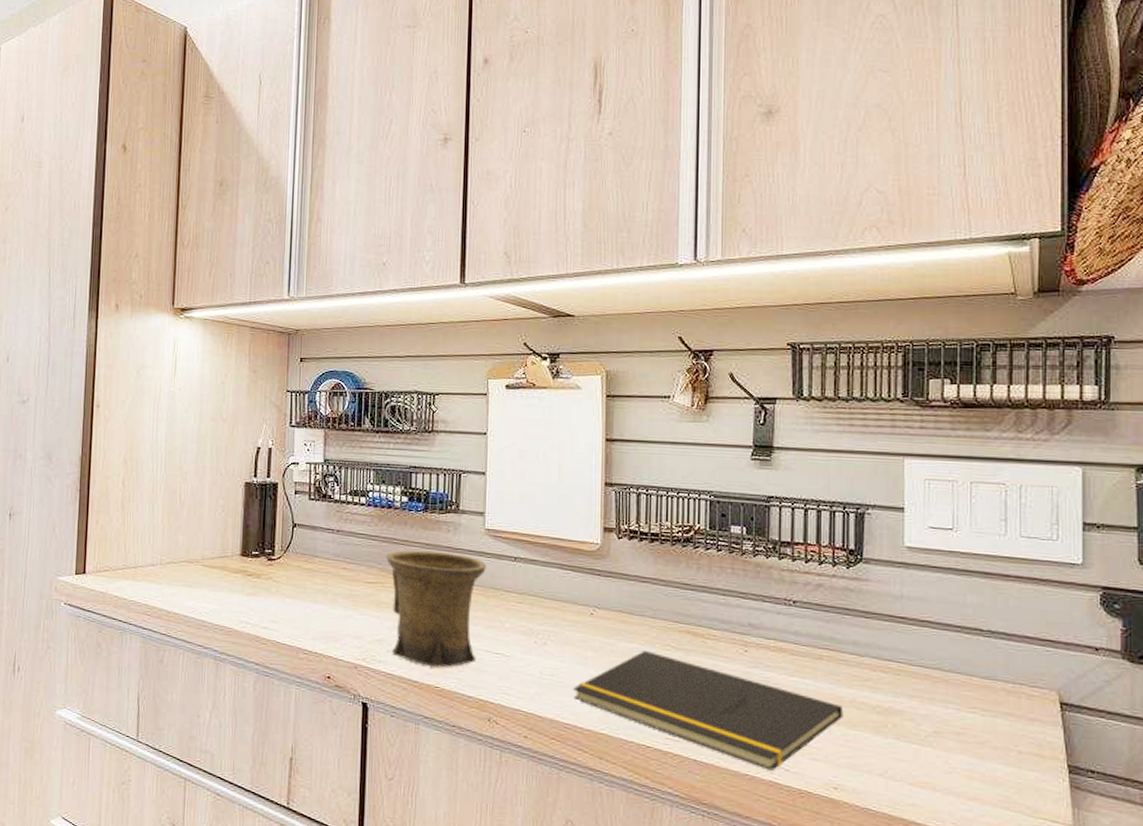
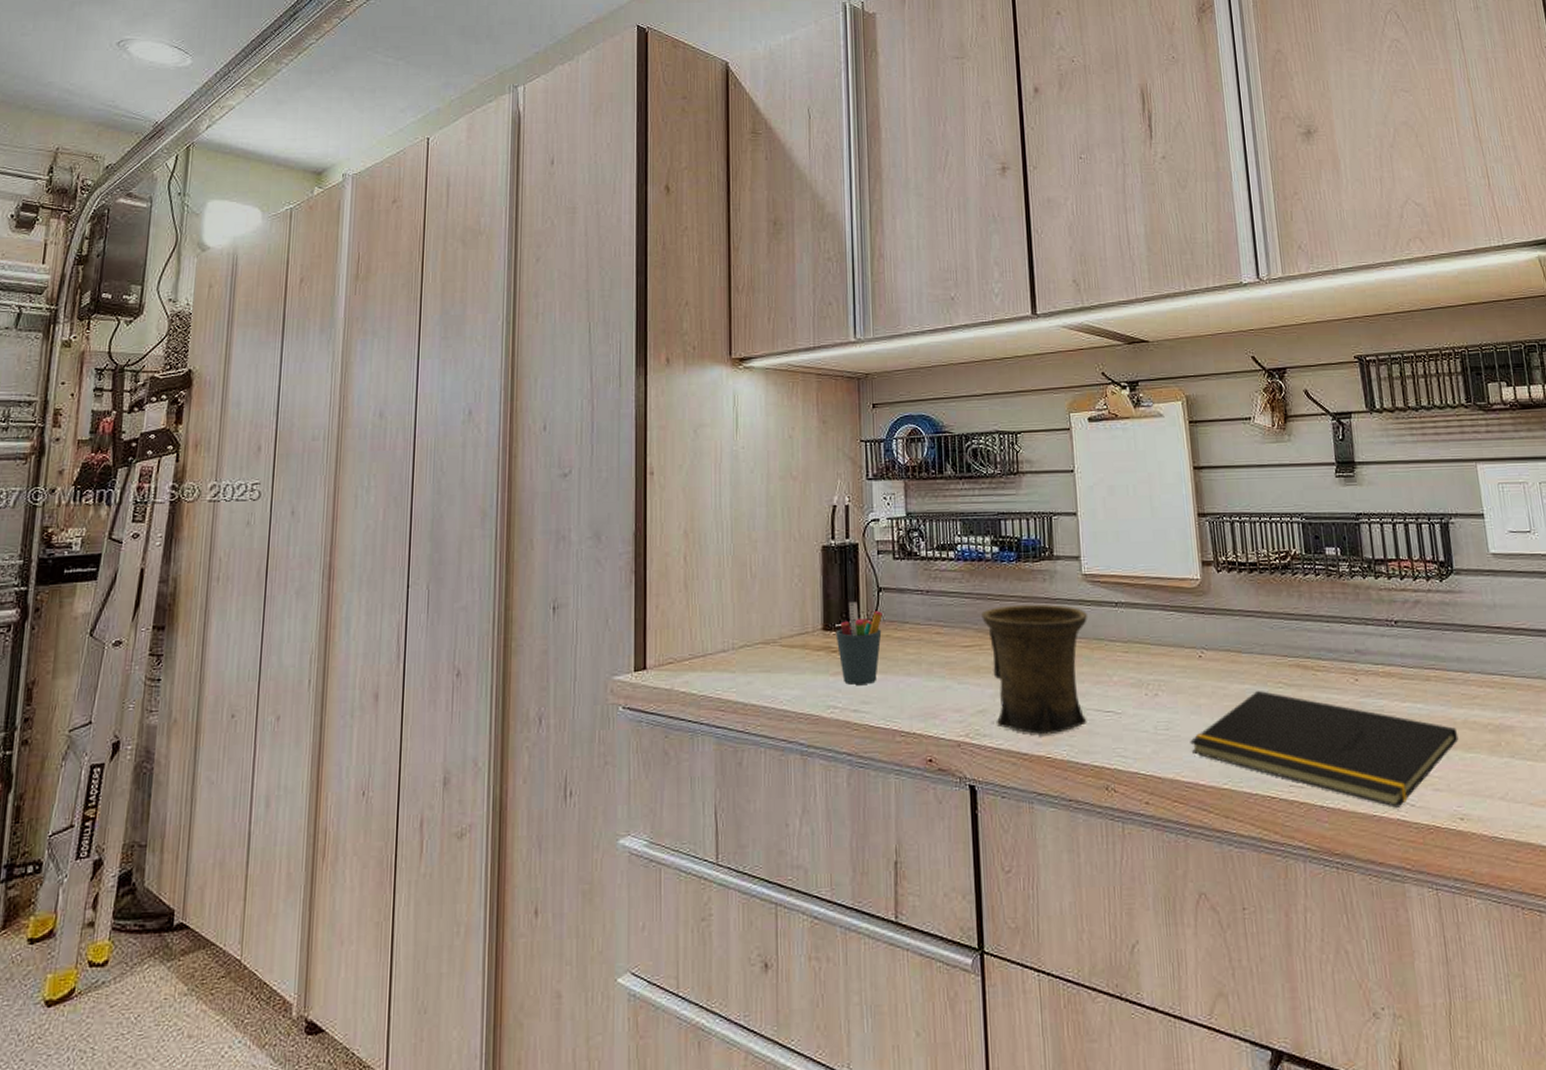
pen holder: none [252,533,295,606] -> present [835,601,883,685]

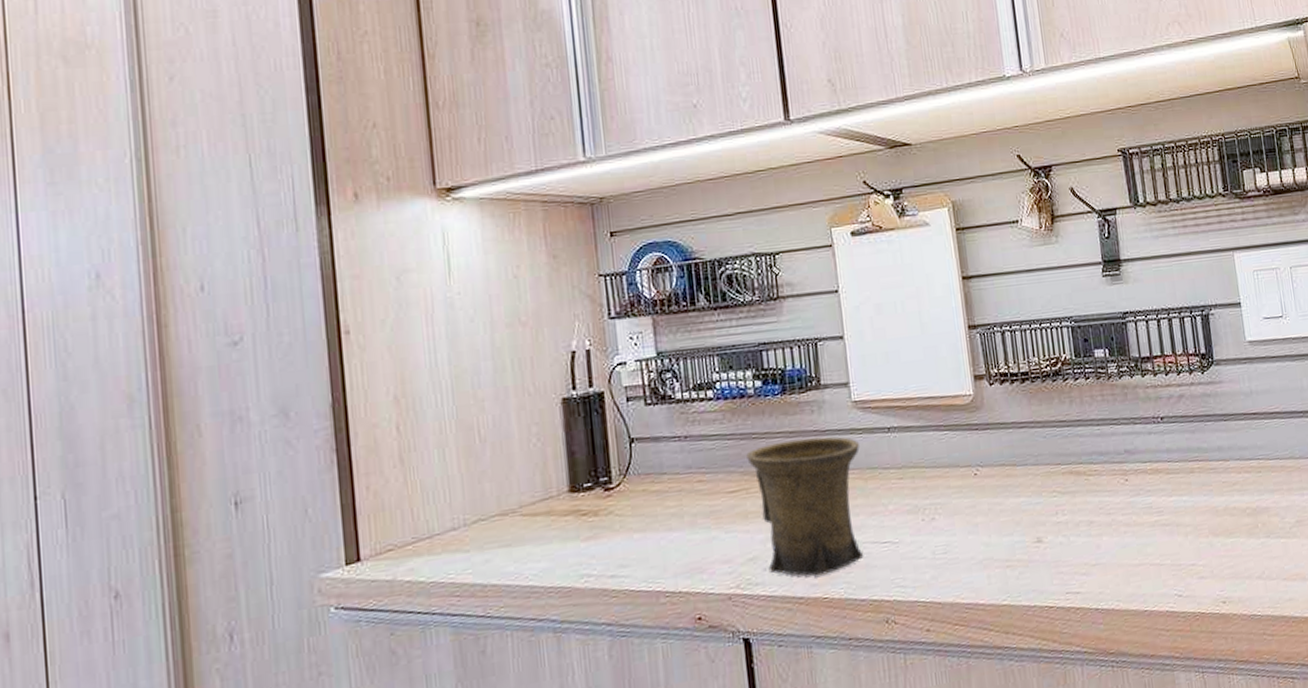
pen holder: present [835,601,883,685] -> none [584,456,637,549]
notepad: present [1190,691,1459,808] -> none [968,502,1221,601]

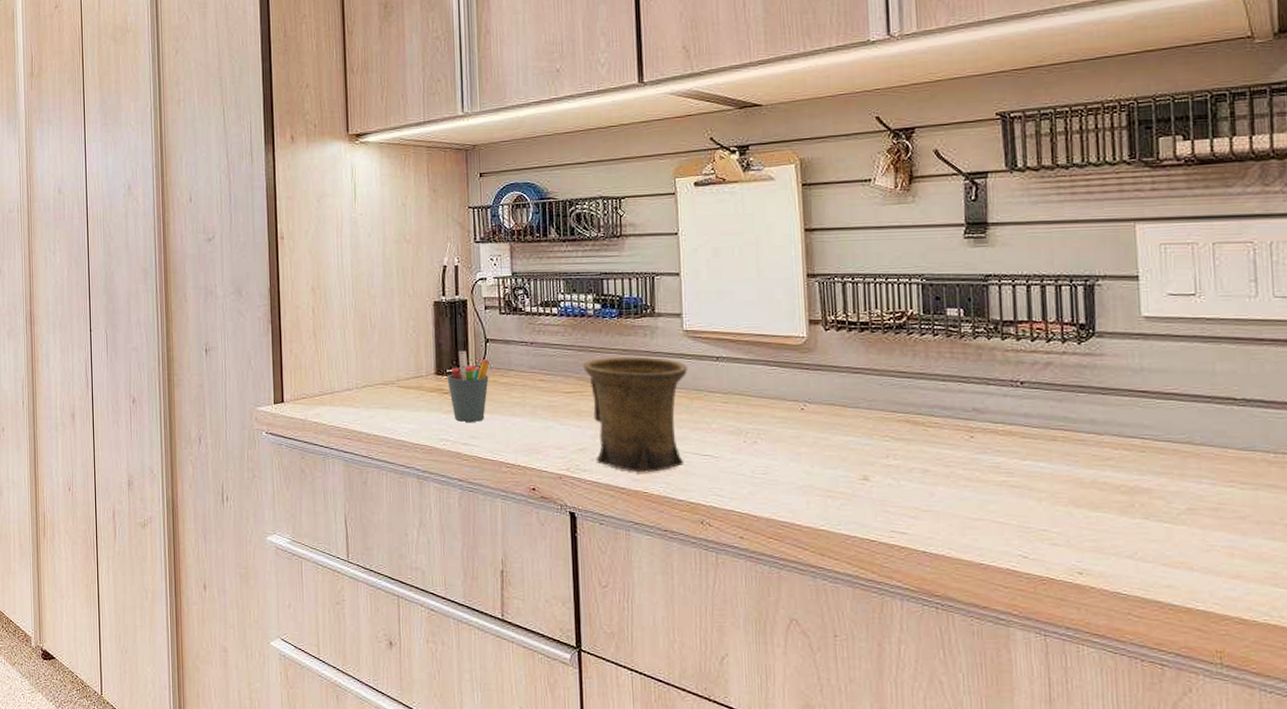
pen holder: none [584,456,637,549] -> present [447,350,490,422]

